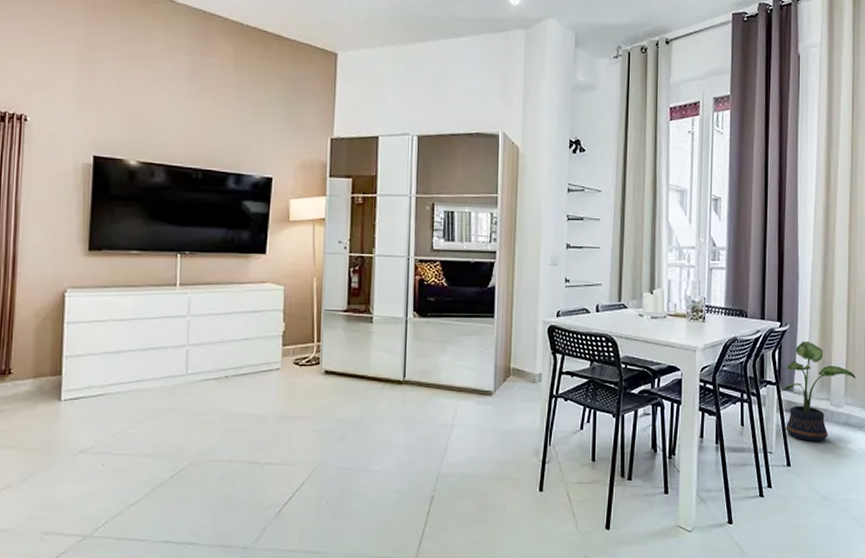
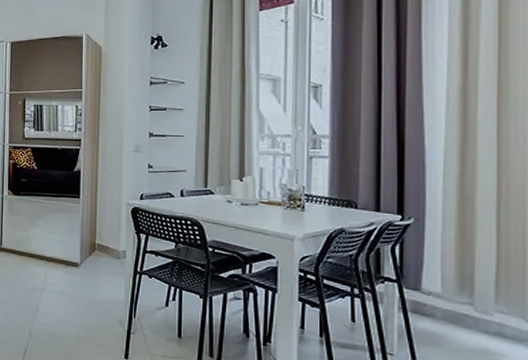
potted plant: present [779,341,856,442] -> none [401,237,511,351]

